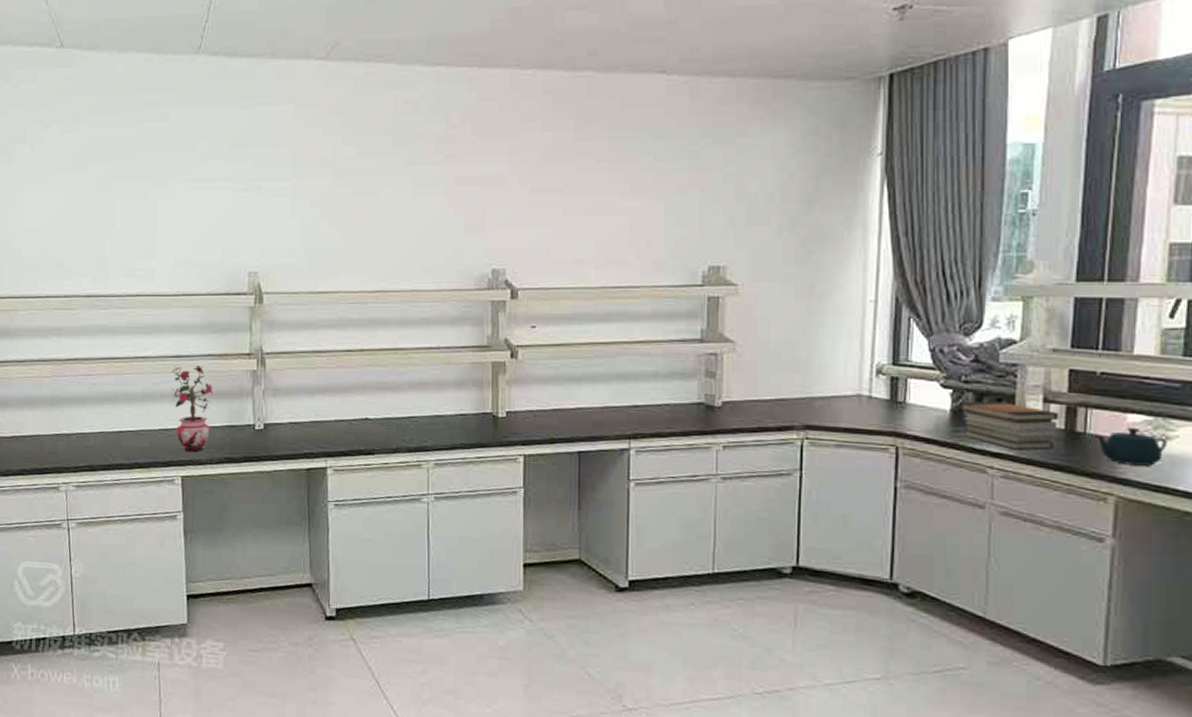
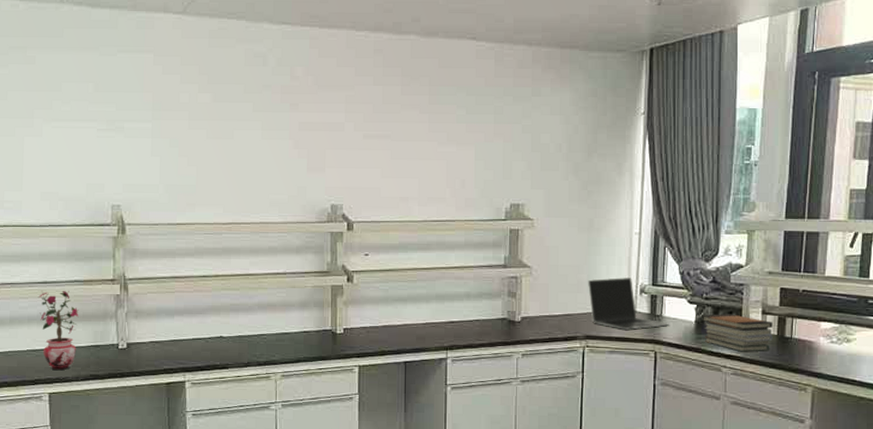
laptop: none [808,354,917,419] -> present [588,276,670,330]
teapot: present [1095,427,1167,466] -> none [798,332,848,362]

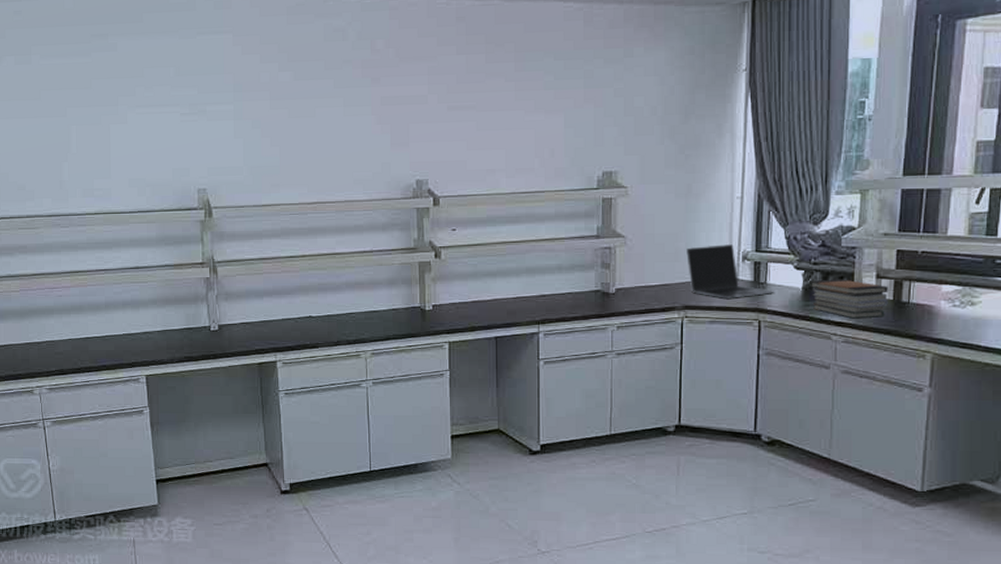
potted plant: present [38,290,79,371] -> none [131,275,171,353]

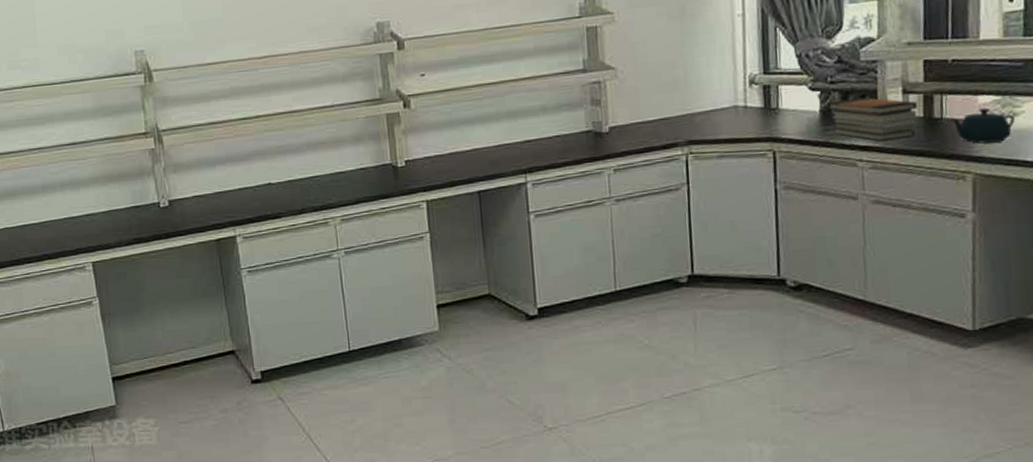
laptop: present [686,243,775,299] -> none [685,67,790,130]
teapot: none [916,296,972,327] -> present [950,107,1015,144]

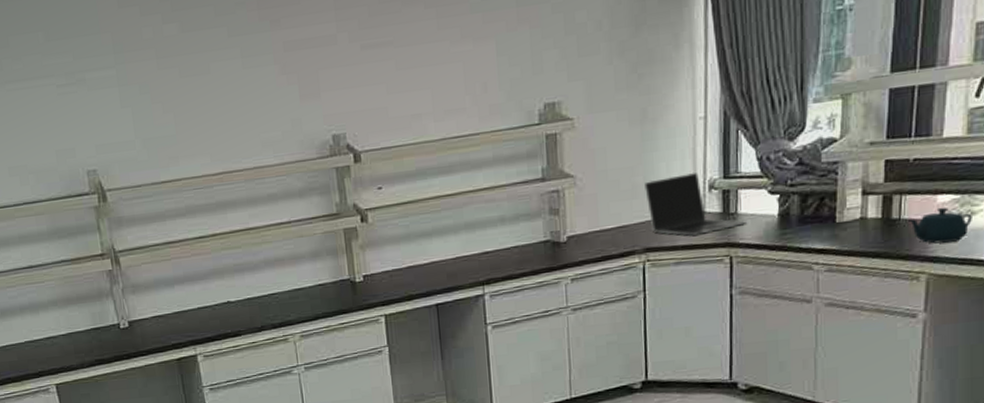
laptop: none [685,67,790,130] -> present [644,172,748,236]
book stack: present [827,97,918,141] -> none [786,199,876,244]

